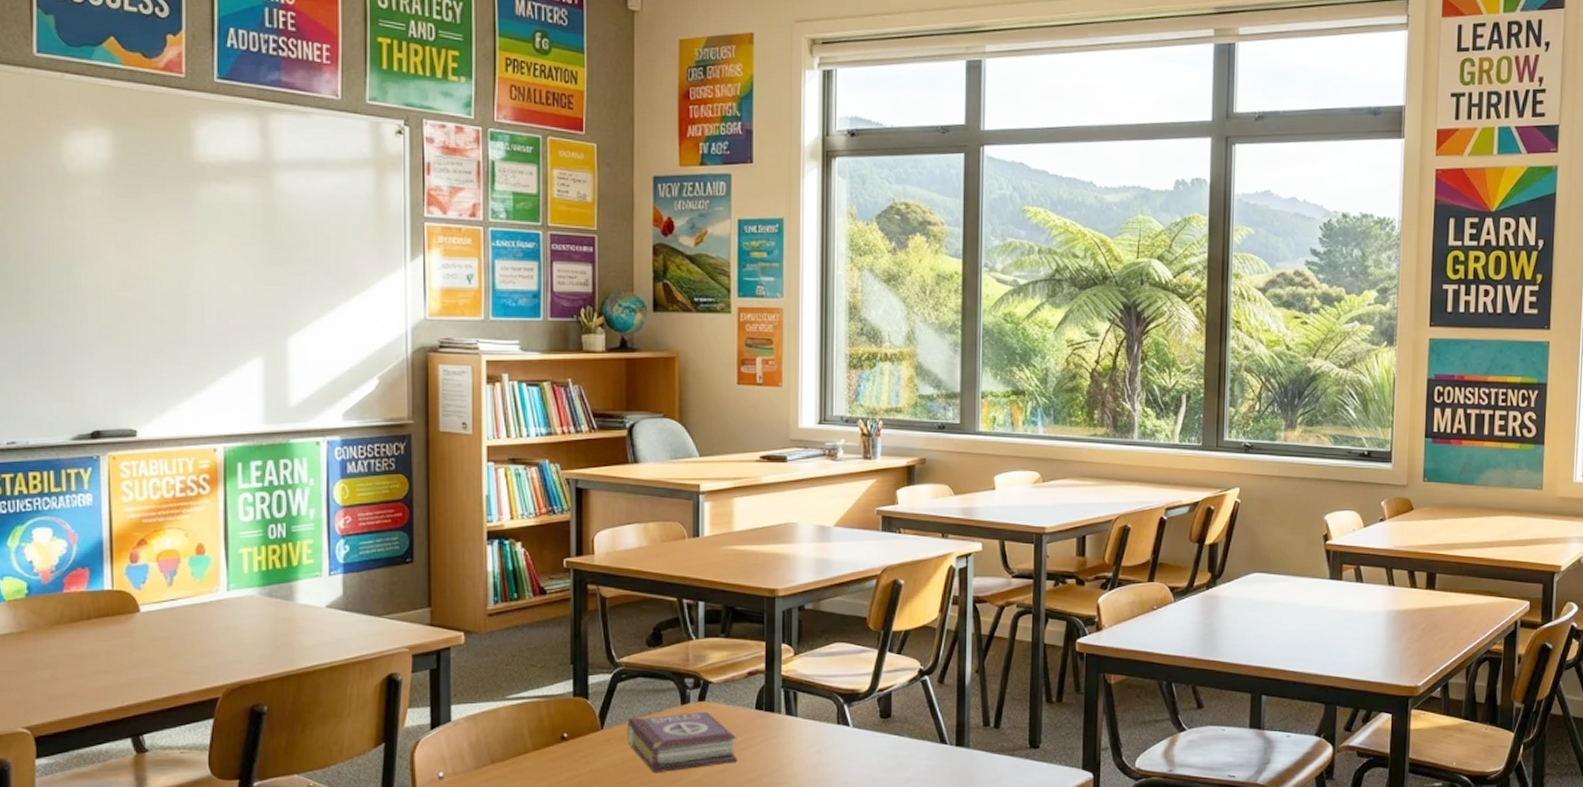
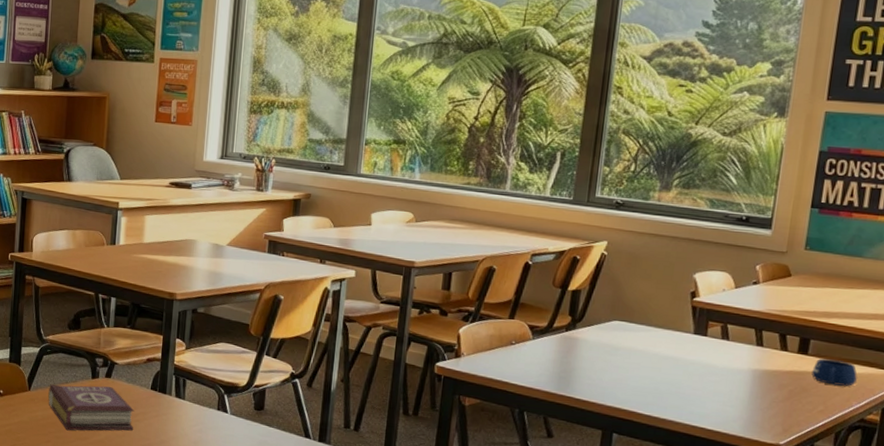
mug: none [1440,591,1480,618] -> present [811,358,858,386]

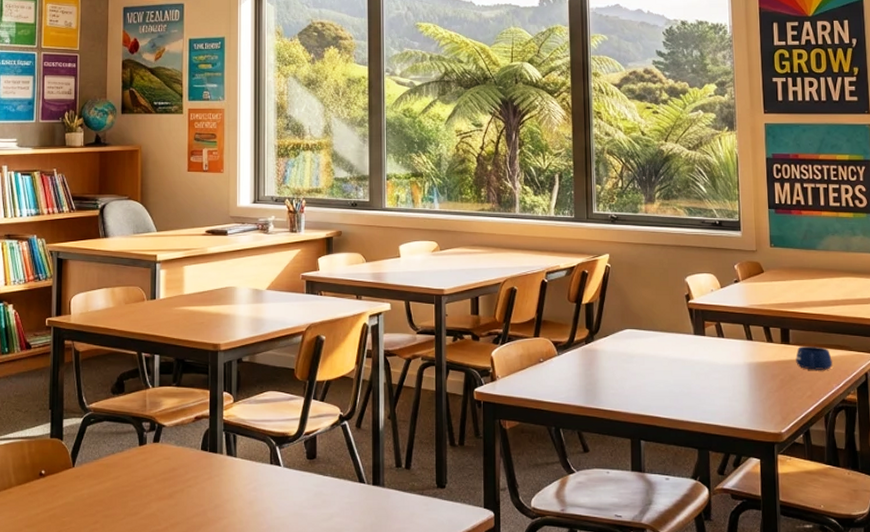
book: present [47,384,135,431] -> none [93,453,186,507]

